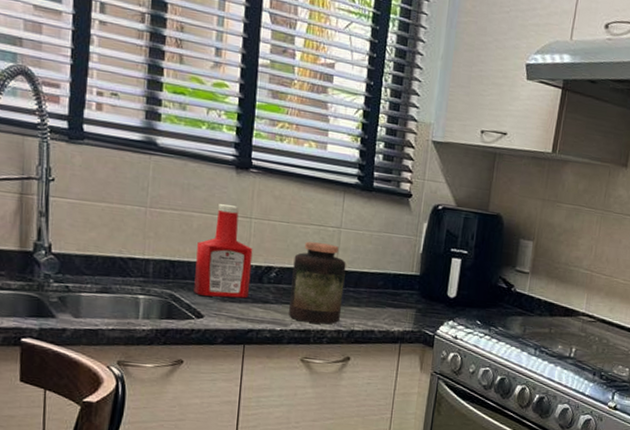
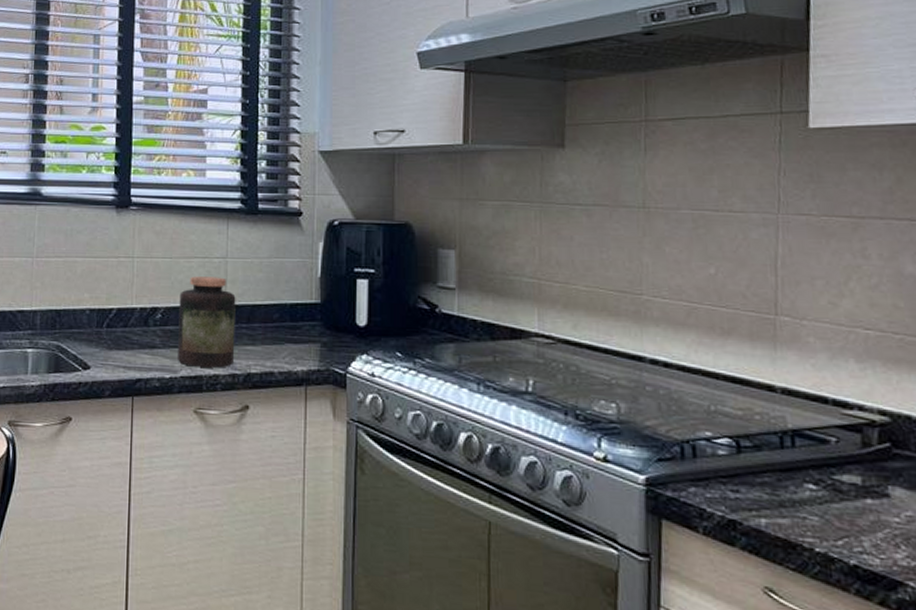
ketchup bottle: present [194,204,253,299] -> none [80,246,137,345]

